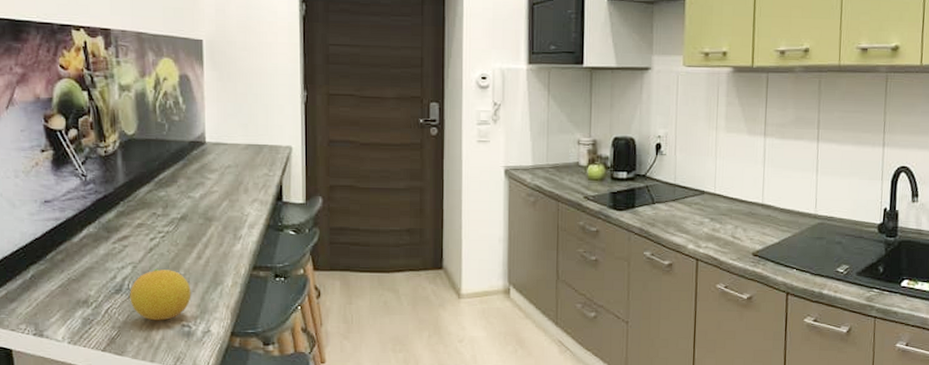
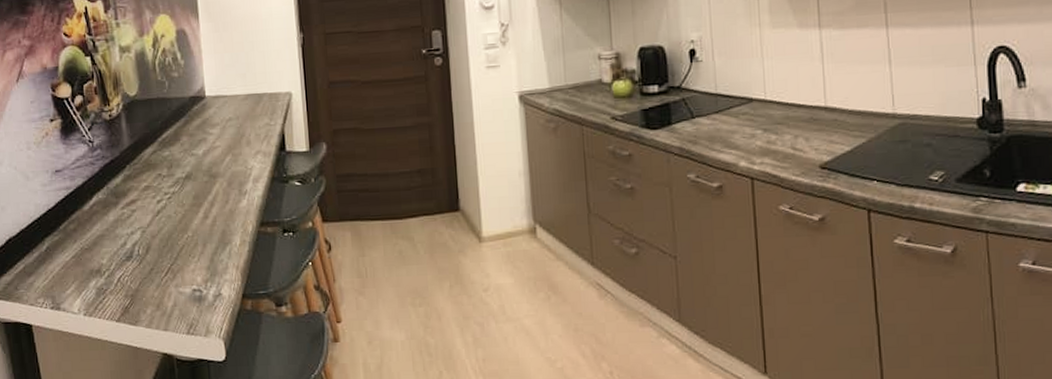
fruit: present [129,268,191,321] -> none [140,231,201,287]

